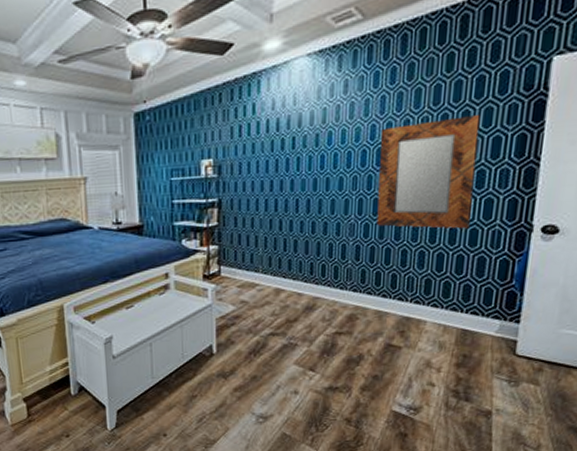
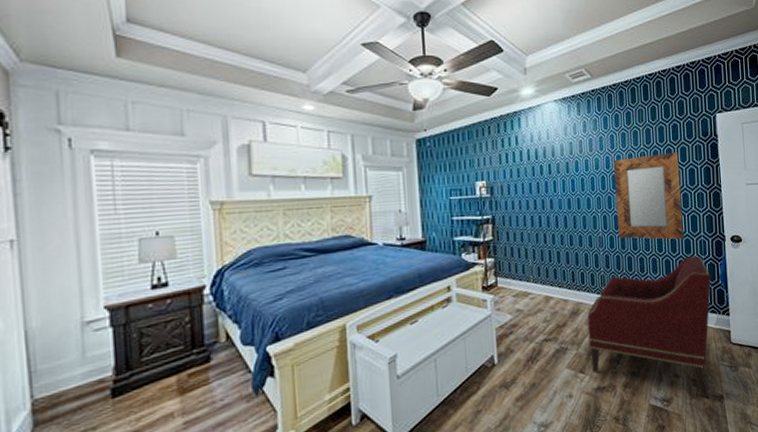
armchair: none [323,249,501,412] -> present [587,256,711,398]

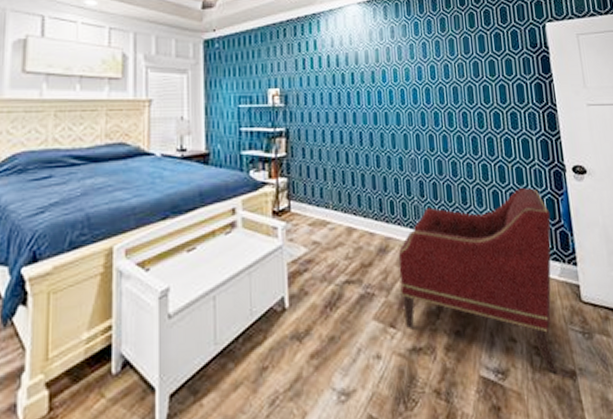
home mirror: present [614,152,684,240] -> none [427,65,514,167]

